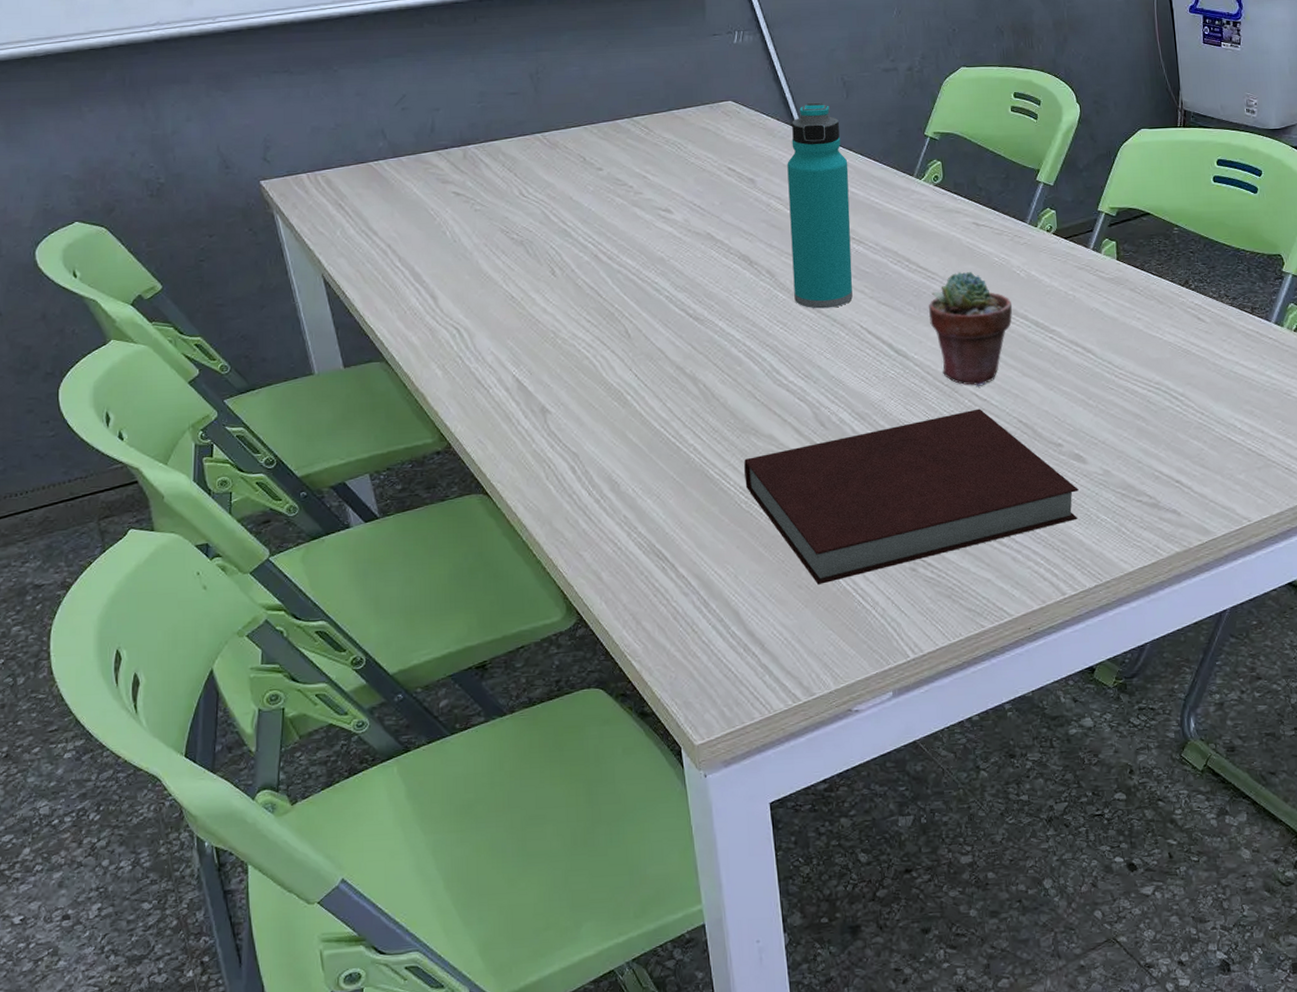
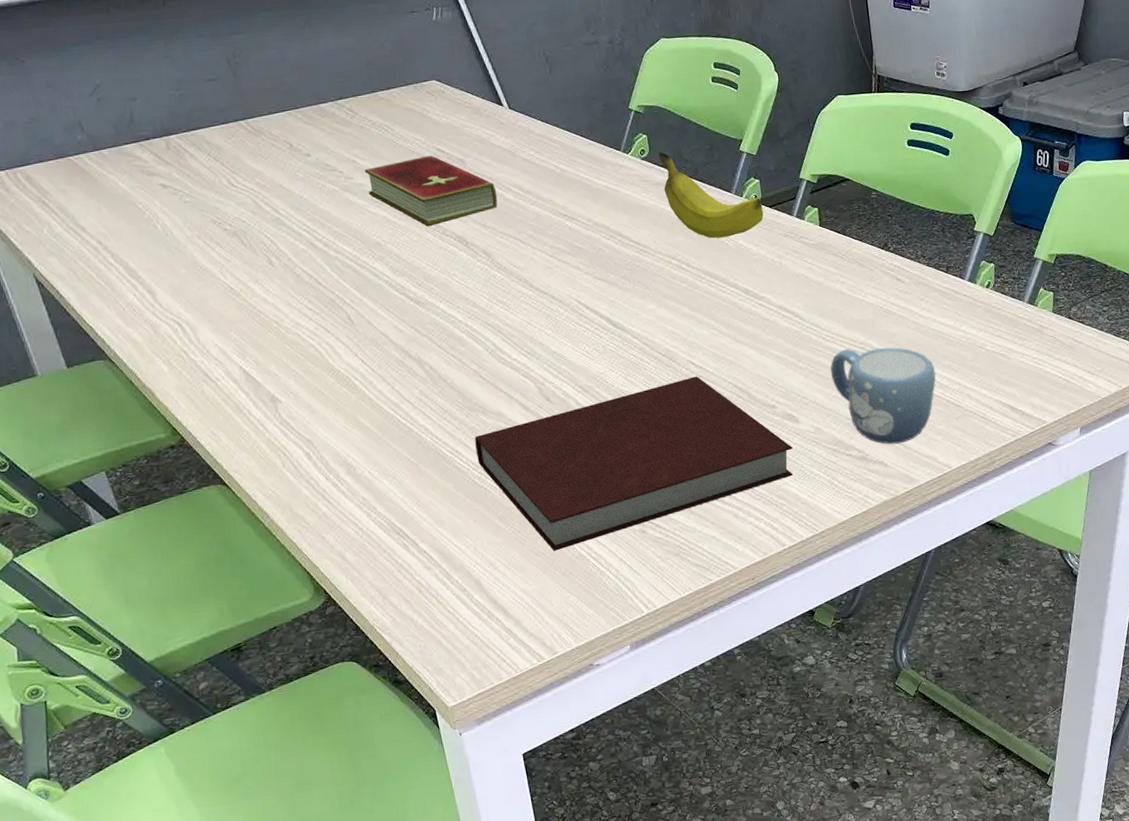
hardcover book: none [654,173,785,243] -> present [364,155,498,226]
water bottle: present [787,102,853,309] -> none [495,78,569,287]
potted succulent: present [928,271,1013,386] -> none [642,243,723,355]
fruit: none [952,179,1059,268] -> present [658,152,764,239]
mug: none [1122,388,1237,492] -> present [830,347,936,445]

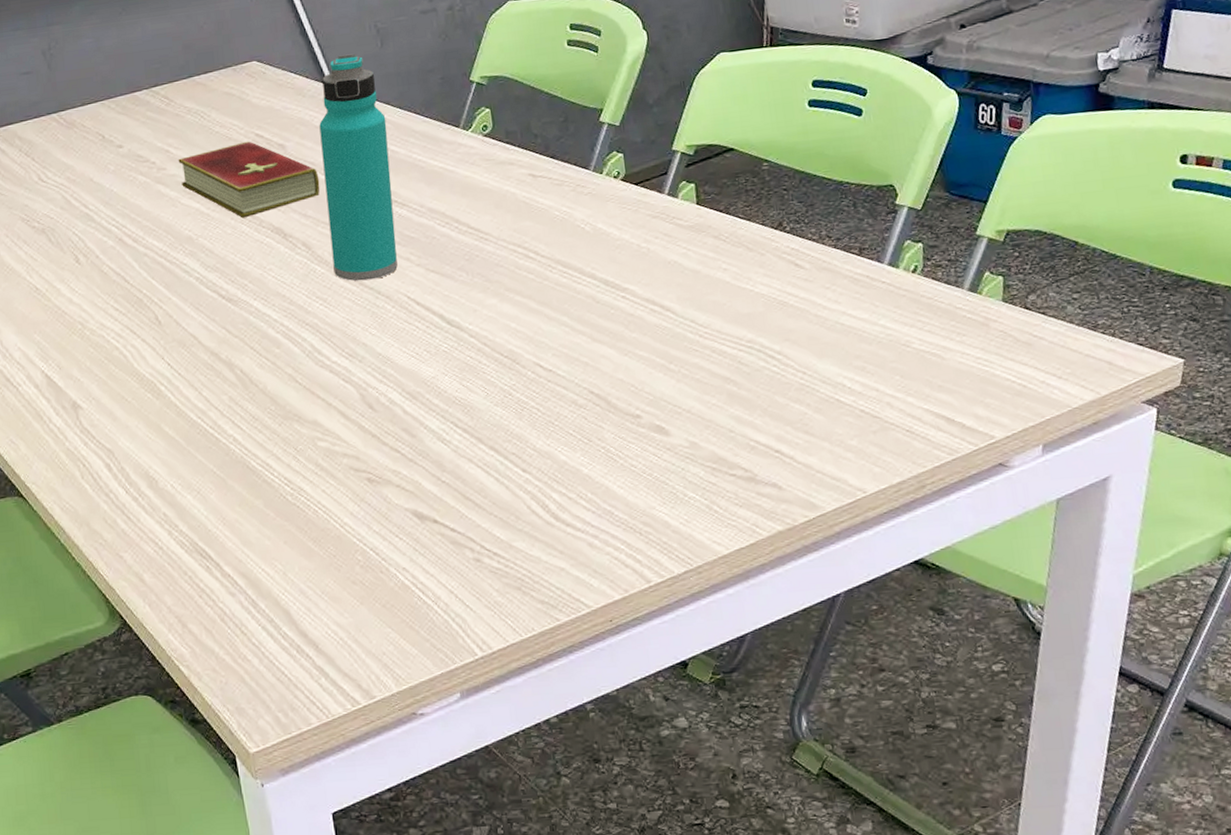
notebook: present [475,376,793,551] -> none [288,380,662,580]
water bottle: none [495,78,569,287] -> present [319,53,398,281]
fruit: present [658,152,764,239] -> none [503,126,628,223]
mug: present [830,347,936,445] -> none [709,345,846,463]

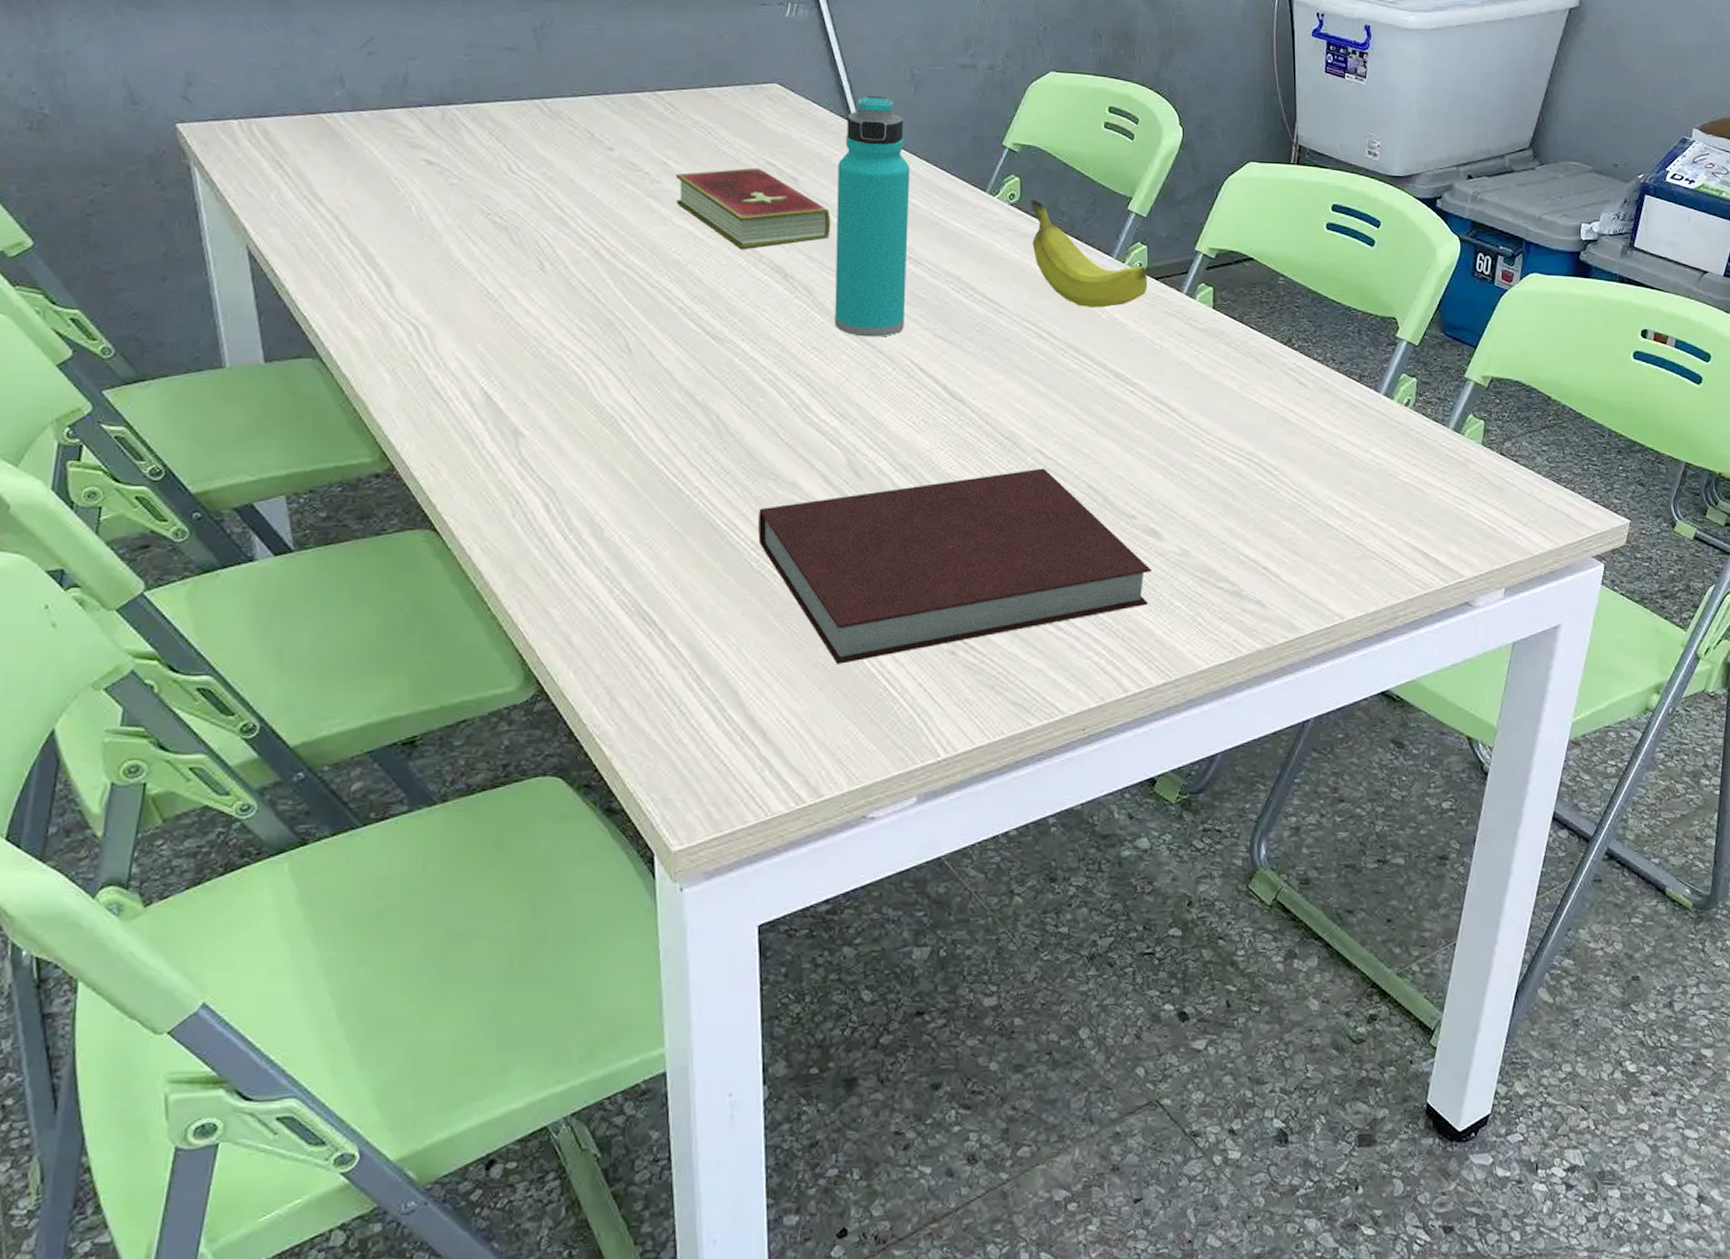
notebook: none [288,380,662,580] -> present [758,468,1152,664]
fruit: none [503,126,628,223] -> present [1031,199,1148,308]

